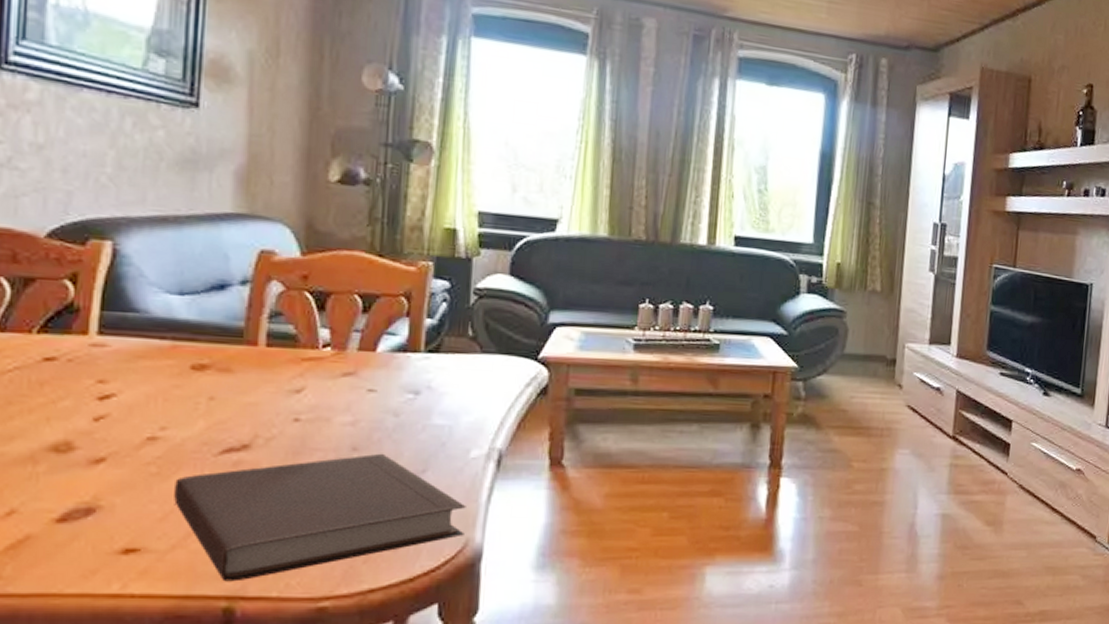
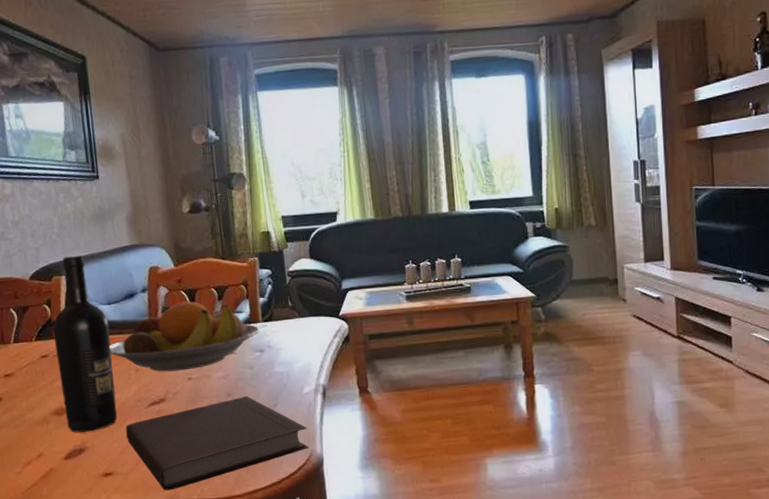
wine bottle: none [71,213,176,483] -> present [53,256,117,433]
fruit bowl: none [169,307,419,407] -> present [109,301,260,372]

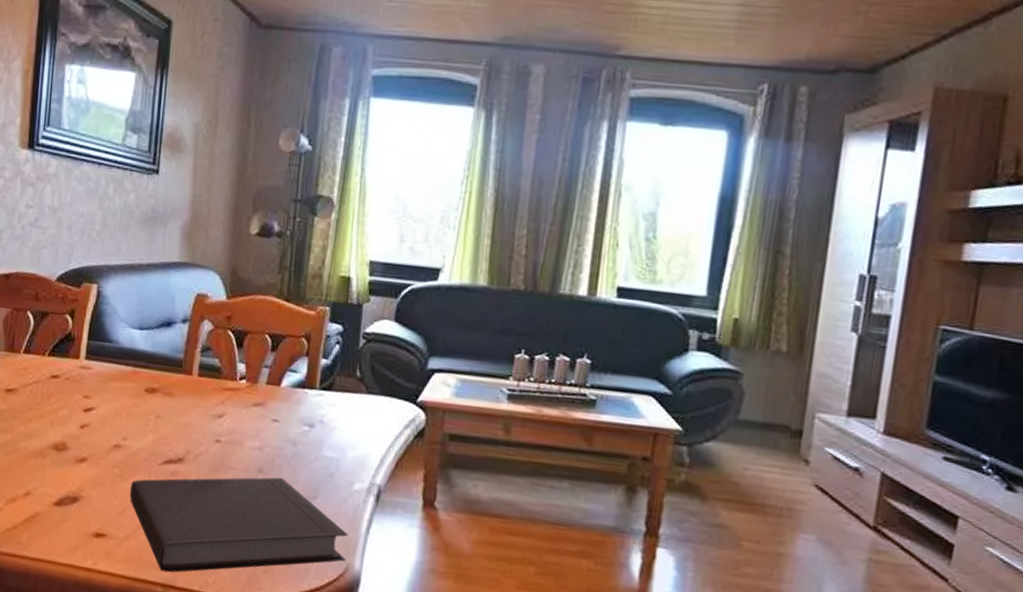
wine bottle: present [53,256,117,433] -> none [65,261,136,479]
fruit bowl: present [109,301,260,372] -> none [131,344,315,430]

